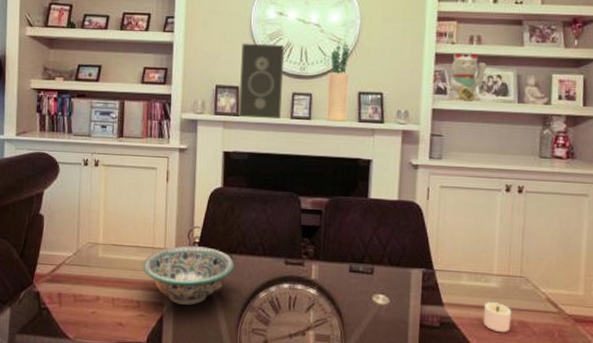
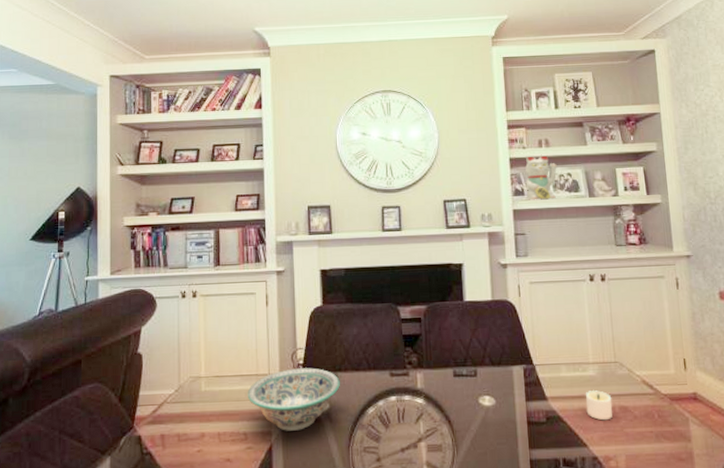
speaker: present [238,43,285,119] -> none [330,162,373,234]
vase: present [325,41,350,122] -> none [413,155,435,230]

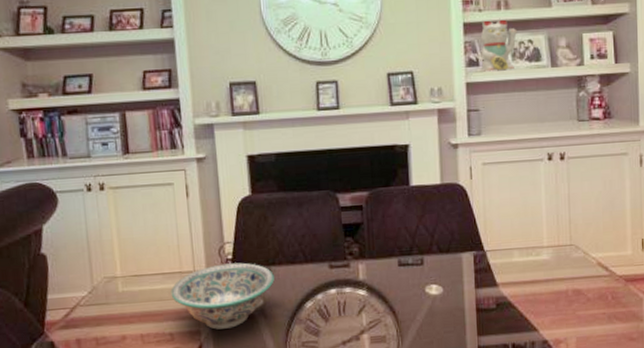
candle: present [585,389,613,421] -> none [537,274,566,305]

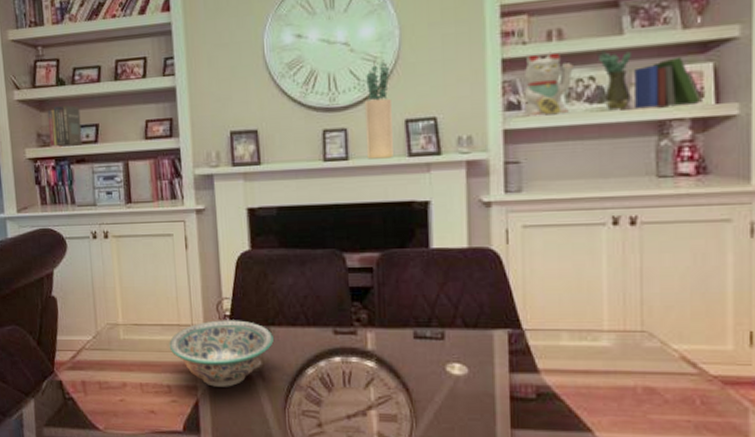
books: none [33,54,75,98] -> present [47,105,83,147]
vase: none [352,20,378,108] -> present [364,60,393,159]
vase: none [533,18,558,68] -> present [597,49,632,111]
book: none [560,26,606,67] -> present [635,57,702,109]

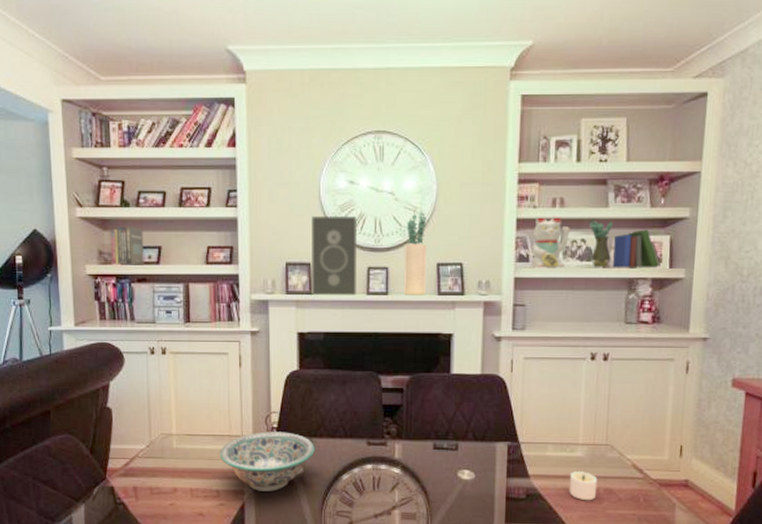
speaker: none [256,73,312,165] -> present [310,215,358,295]
candle: none [593,364,633,403] -> present [569,470,598,501]

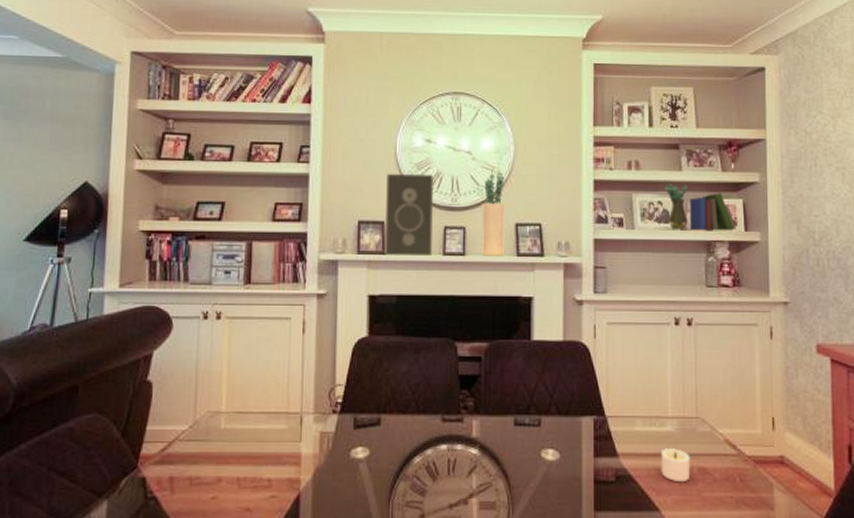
books: present [110,226,145,265] -> none [168,180,207,222]
decorative bowl: present [219,431,315,491] -> none [274,407,383,479]
decorative figurine: present [531,215,570,268] -> none [610,178,647,230]

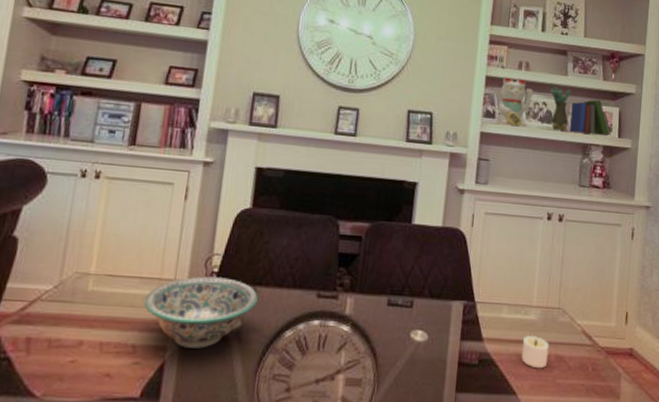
decorative bowl: none [274,407,383,479] -> present [143,276,258,349]
speaker: present [384,173,434,256] -> none [276,48,333,134]
vase: present [481,170,506,256] -> none [372,56,402,141]
decorative figurine: none [610,178,647,230] -> present [496,77,534,128]

